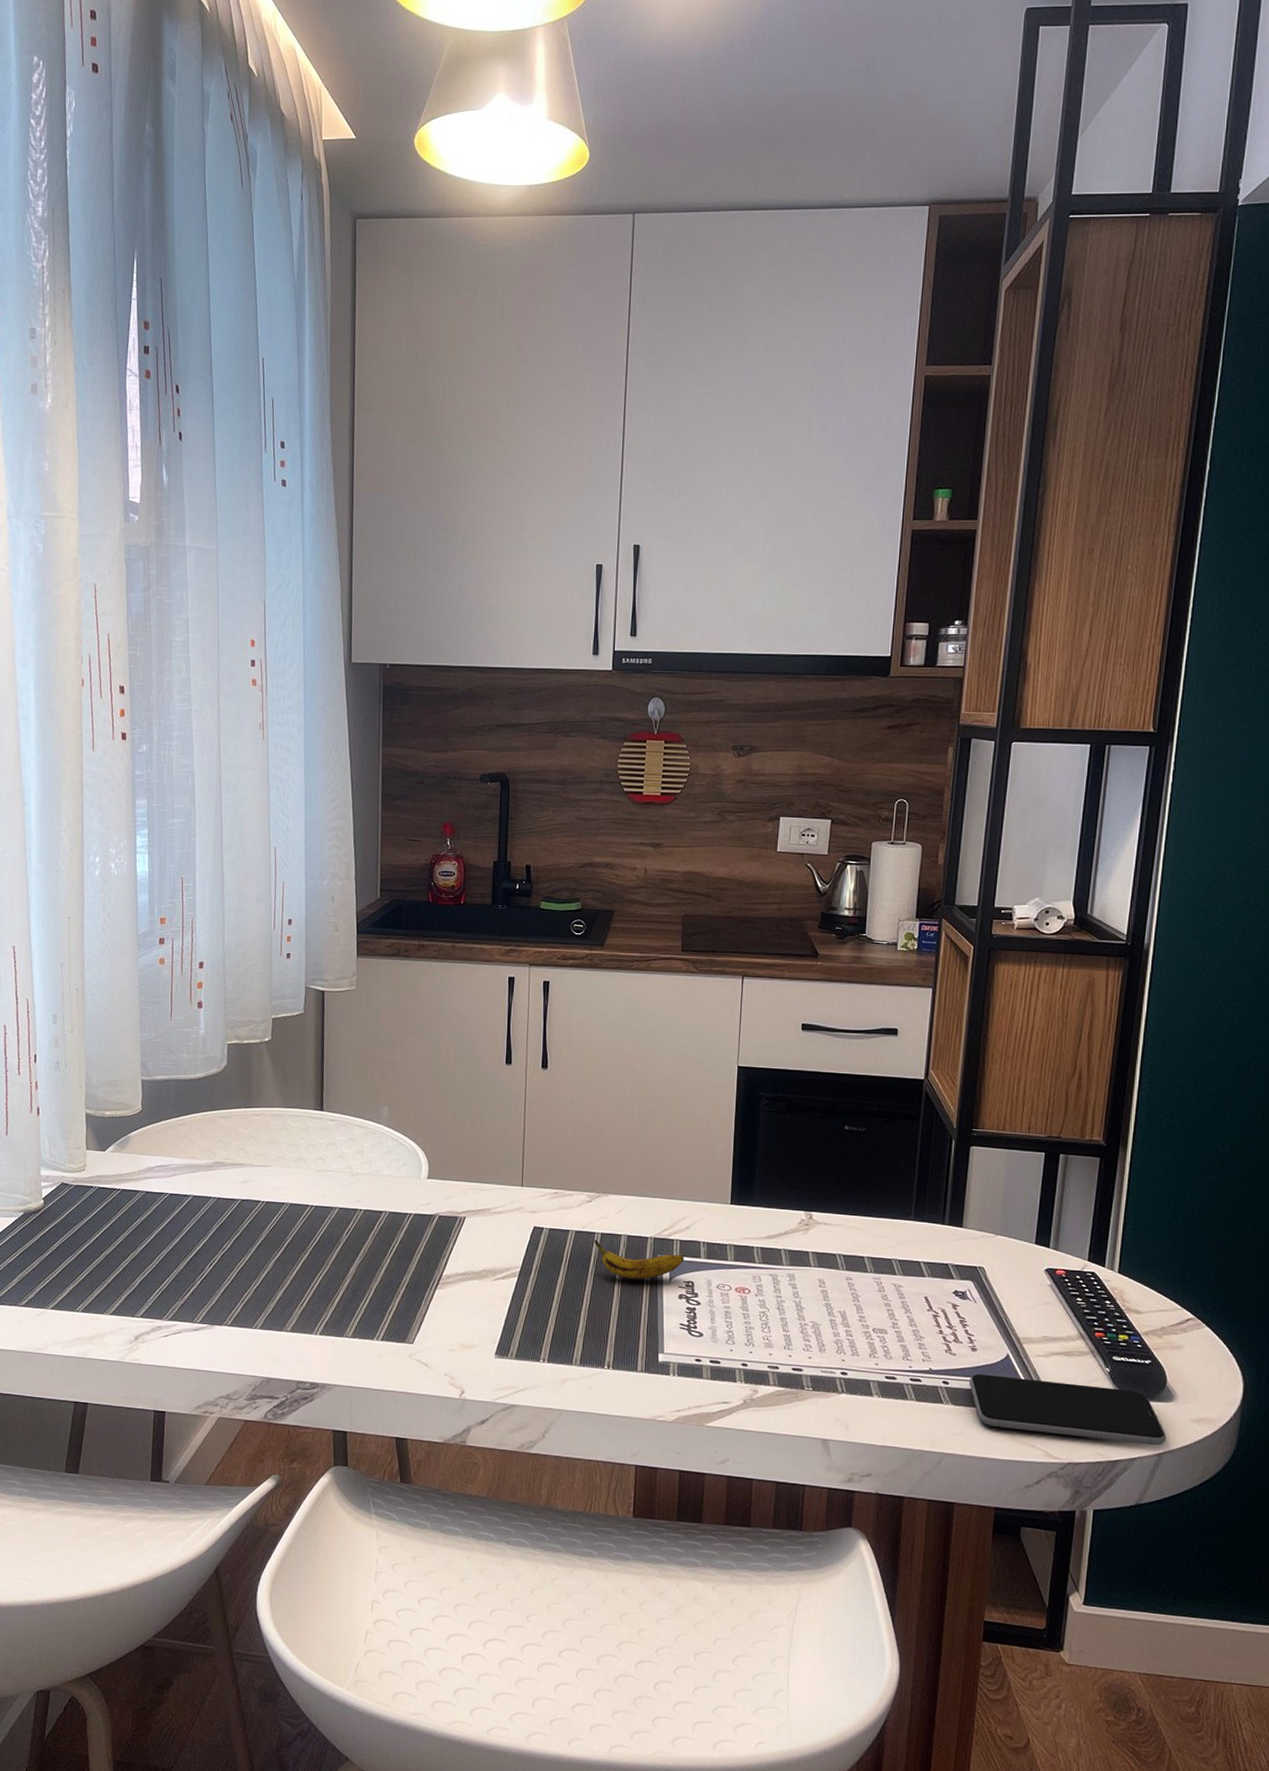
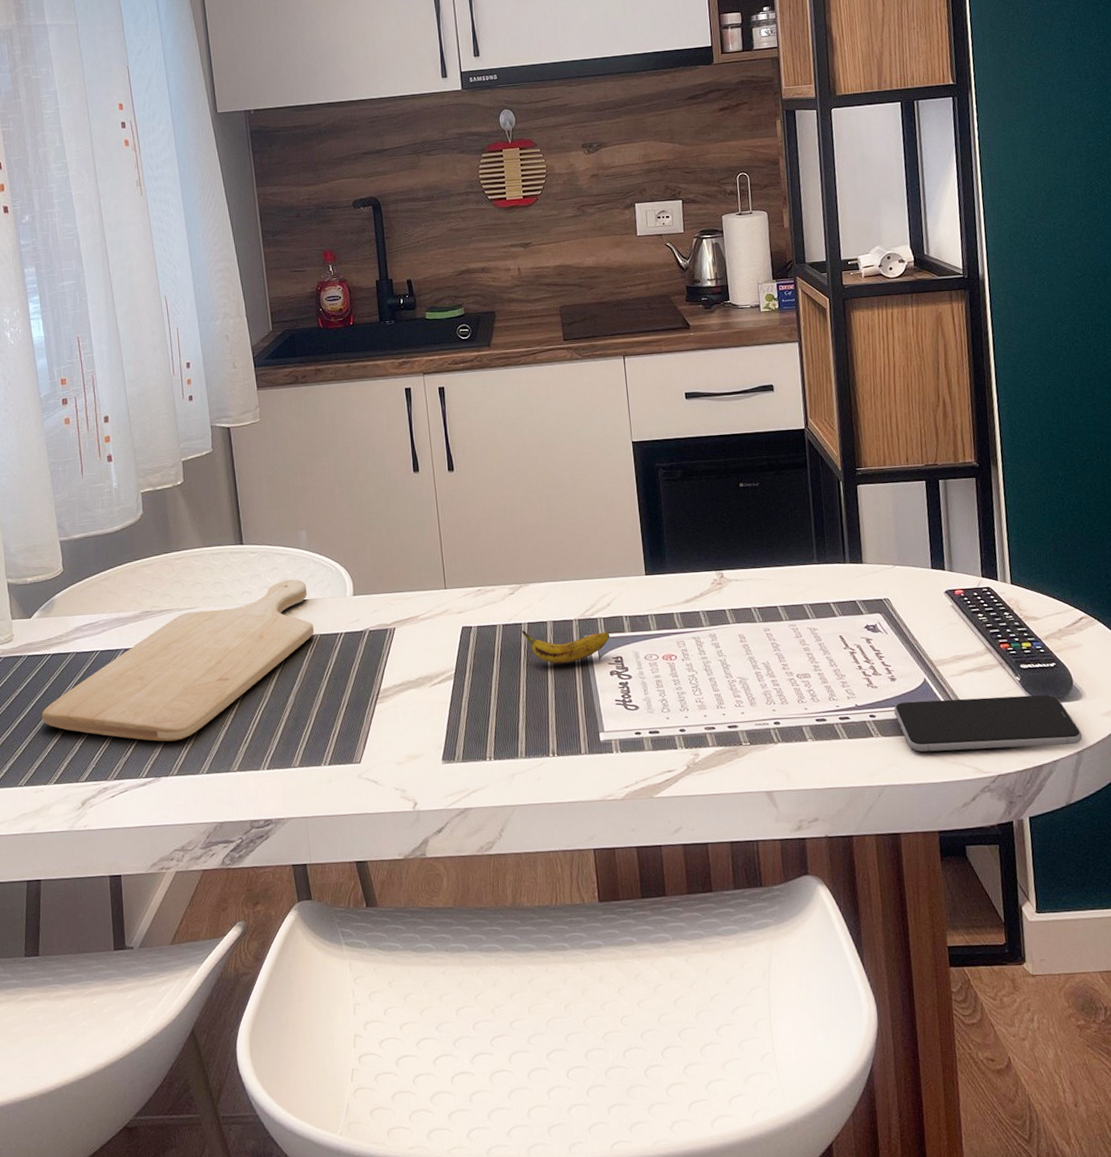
chopping board: none [105,1152,383,1293] -> present [41,578,314,742]

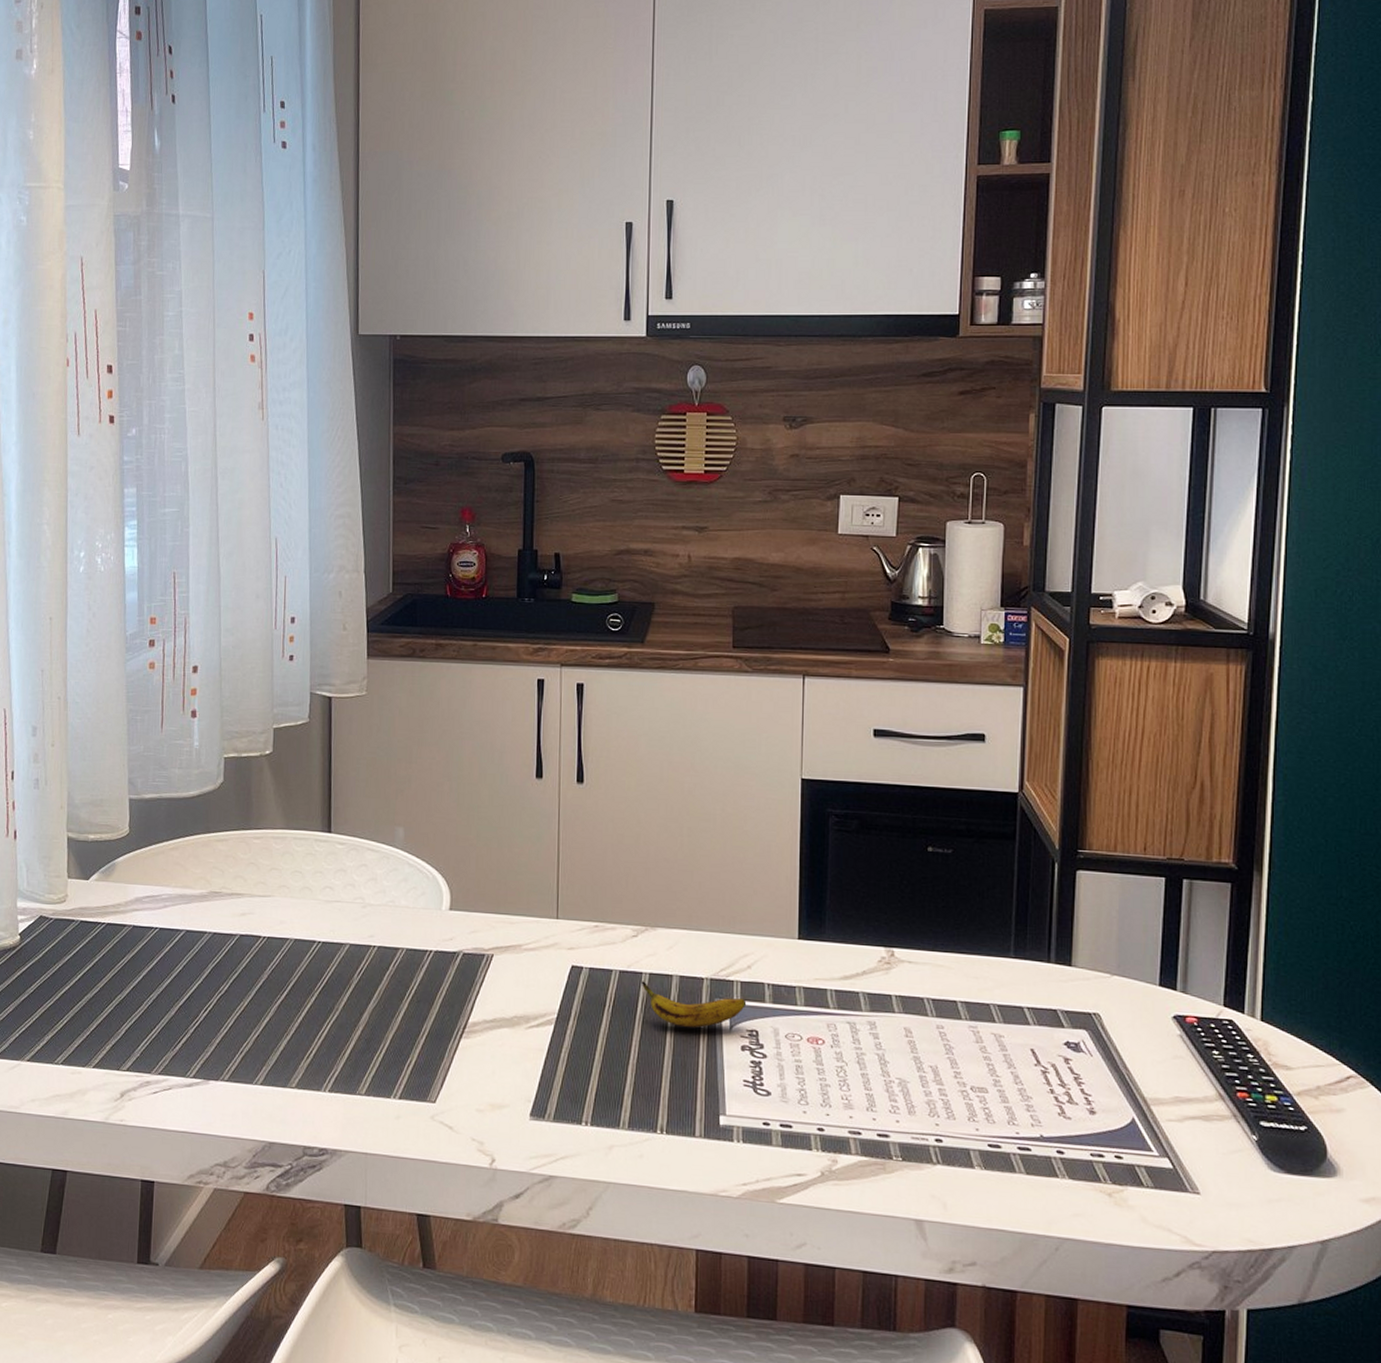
chopping board: present [41,578,314,742] -> none [87,880,400,1043]
smartphone: present [894,694,1083,752] -> none [1089,1141,1331,1231]

